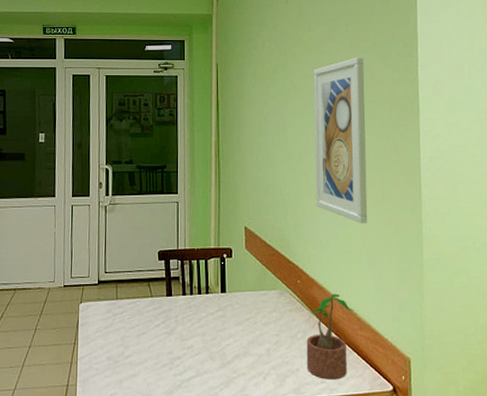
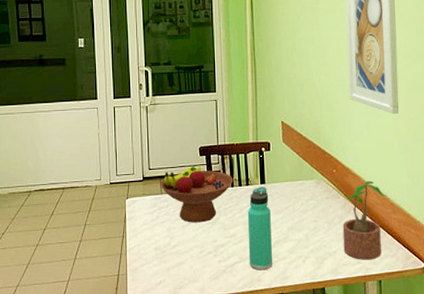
fruit bowl: none [116,270,193,332] -> present [160,165,233,223]
thermos bottle: none [206,295,232,387] -> present [247,186,273,270]

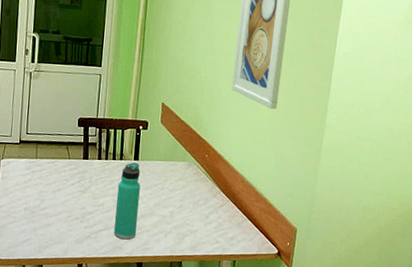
fruit bowl: present [160,165,233,223] -> none [36,135,108,190]
potted plant: present [342,180,387,260] -> none [204,168,253,242]

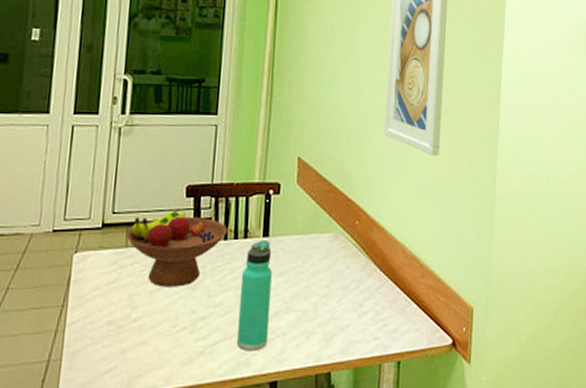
fruit bowl: none [36,135,108,190] -> present [125,210,228,287]

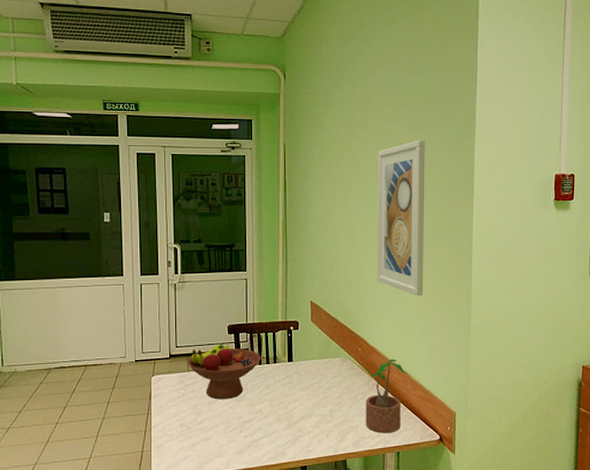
thermos bottle: present [236,240,272,351] -> none [274,364,298,445]
potted plant: none [358,235,417,336] -> present [365,358,408,433]

